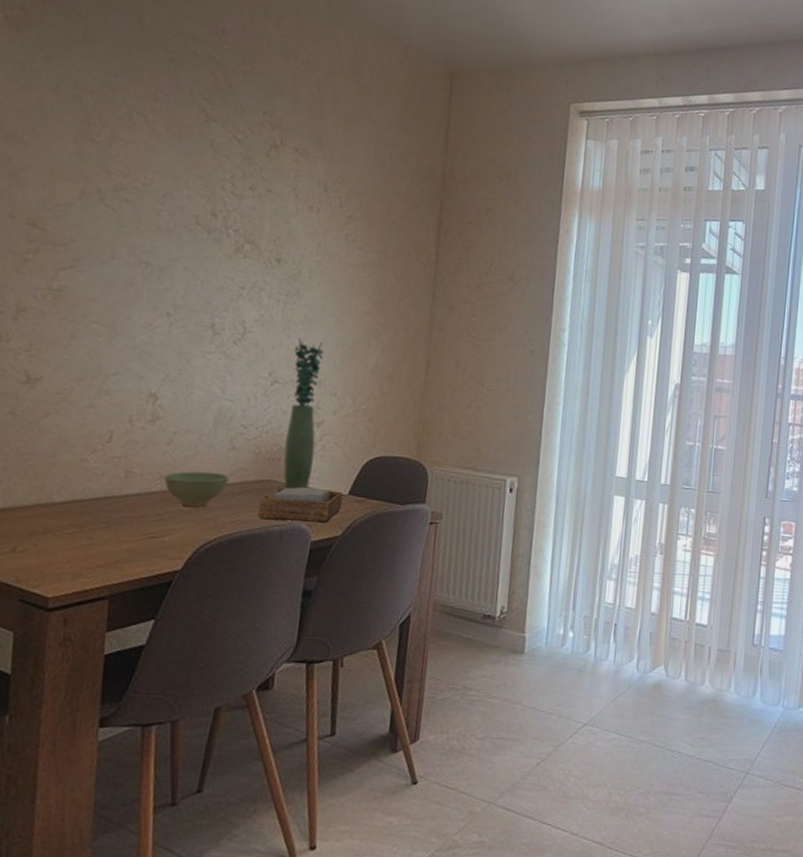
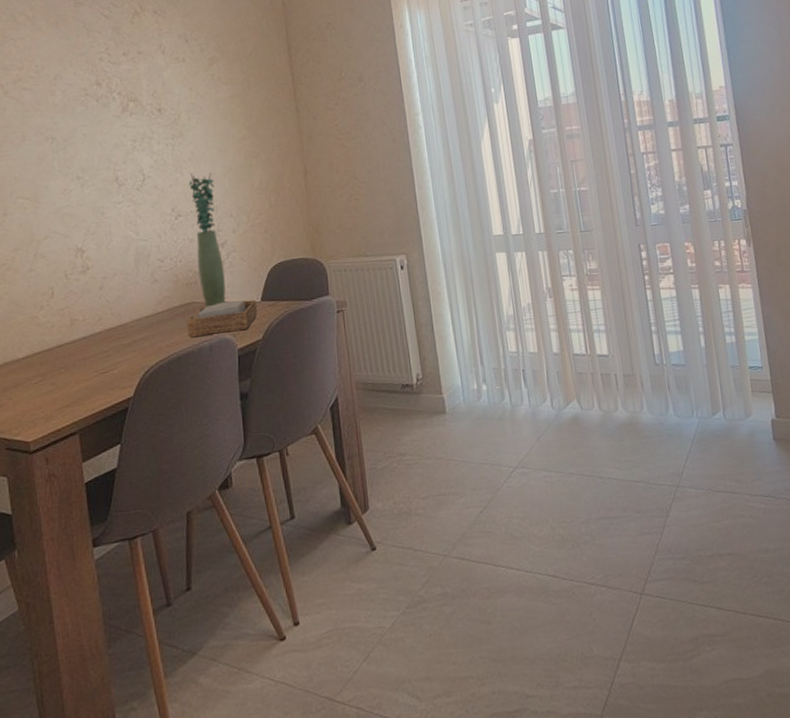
bowl: present [163,471,229,508] -> none [102,305,157,340]

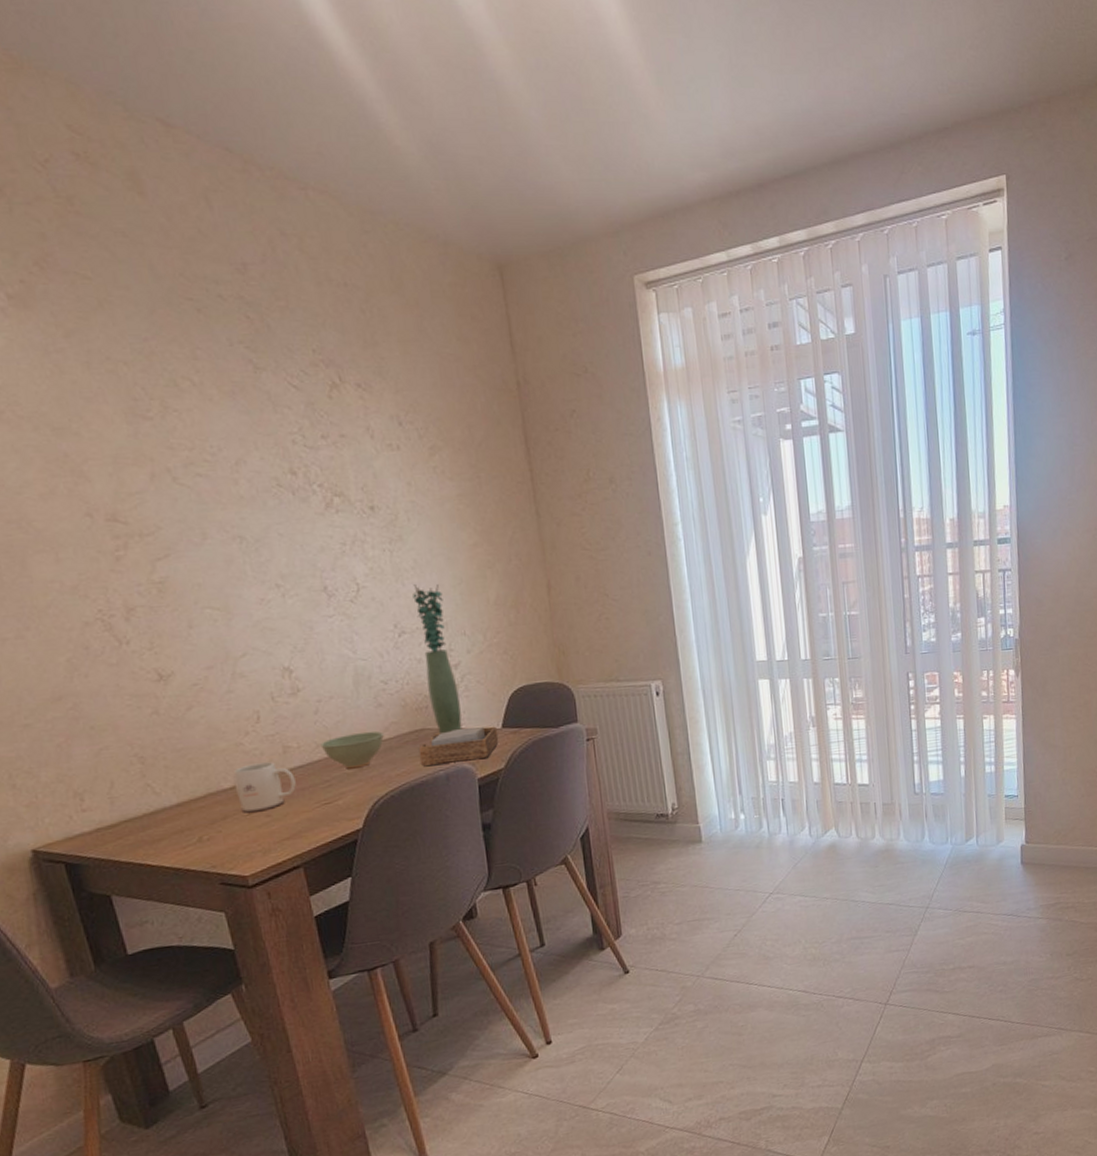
mug: none [27,333,79,382] -> present [233,762,296,813]
bowl: none [102,305,157,340] -> present [320,731,384,769]

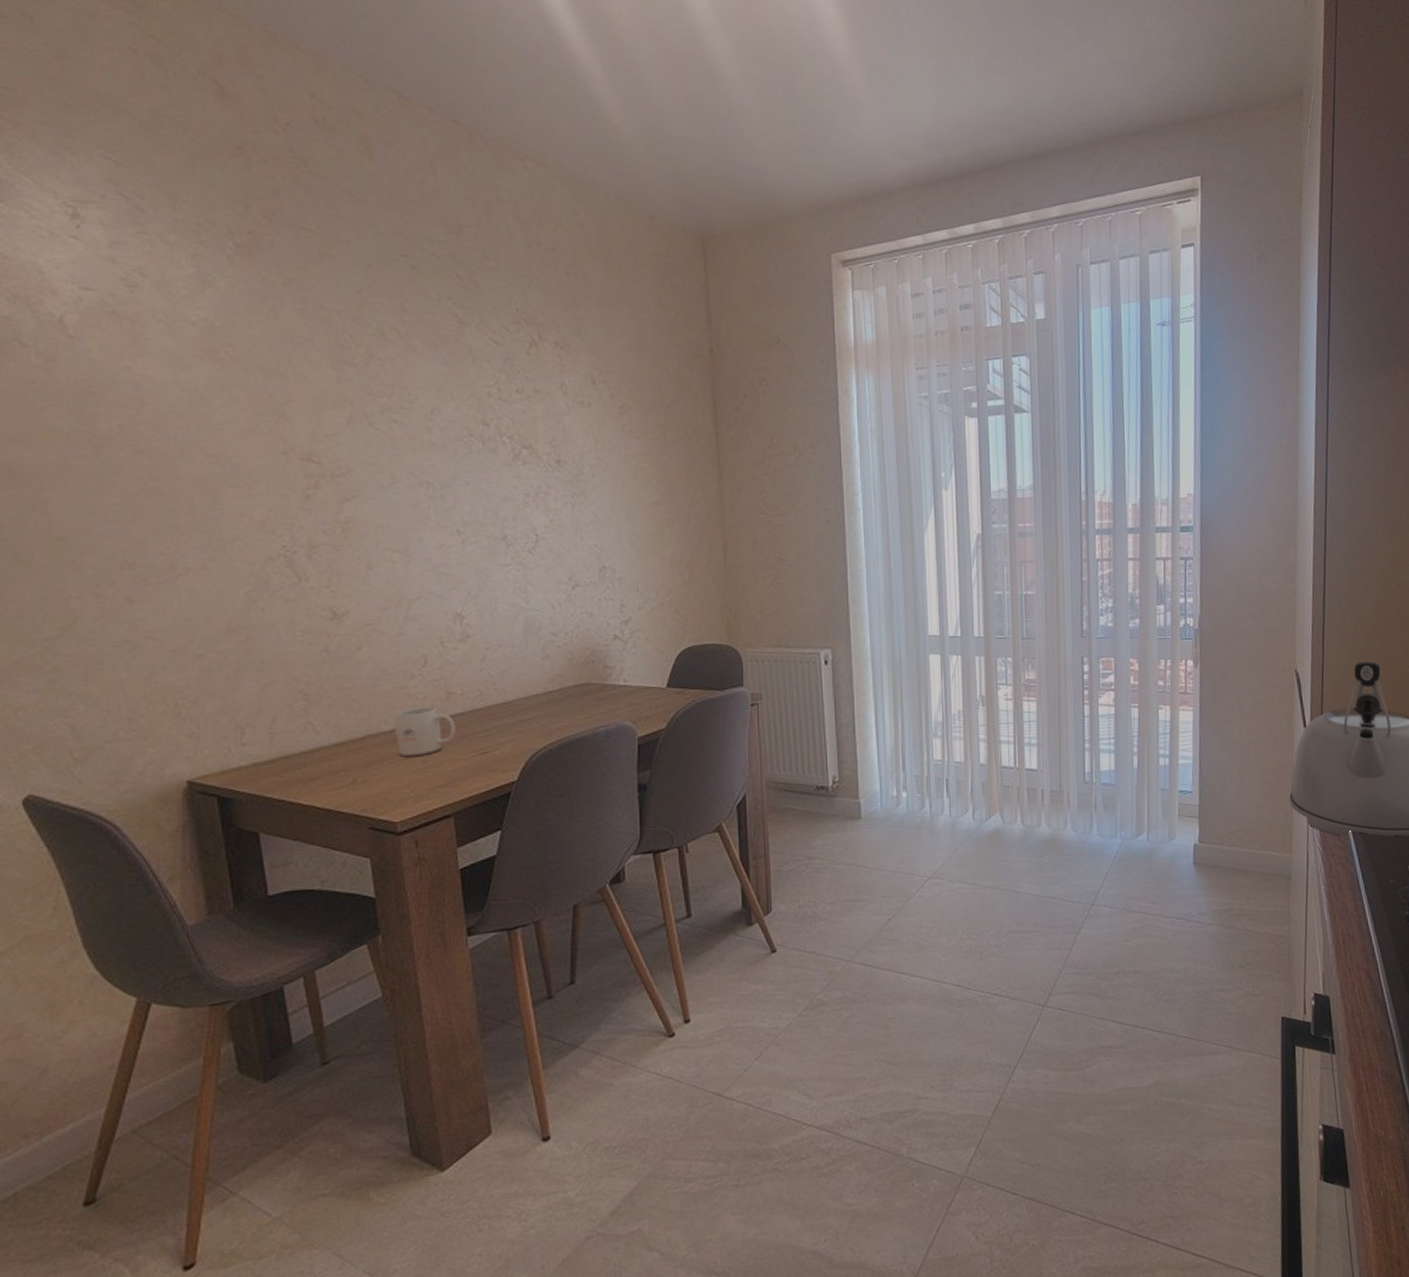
bowl: present [320,731,384,769] -> none [484,683,548,719]
vase: present [413,584,463,734] -> none [590,539,627,690]
napkin holder: present [418,726,499,766] -> none [581,684,663,722]

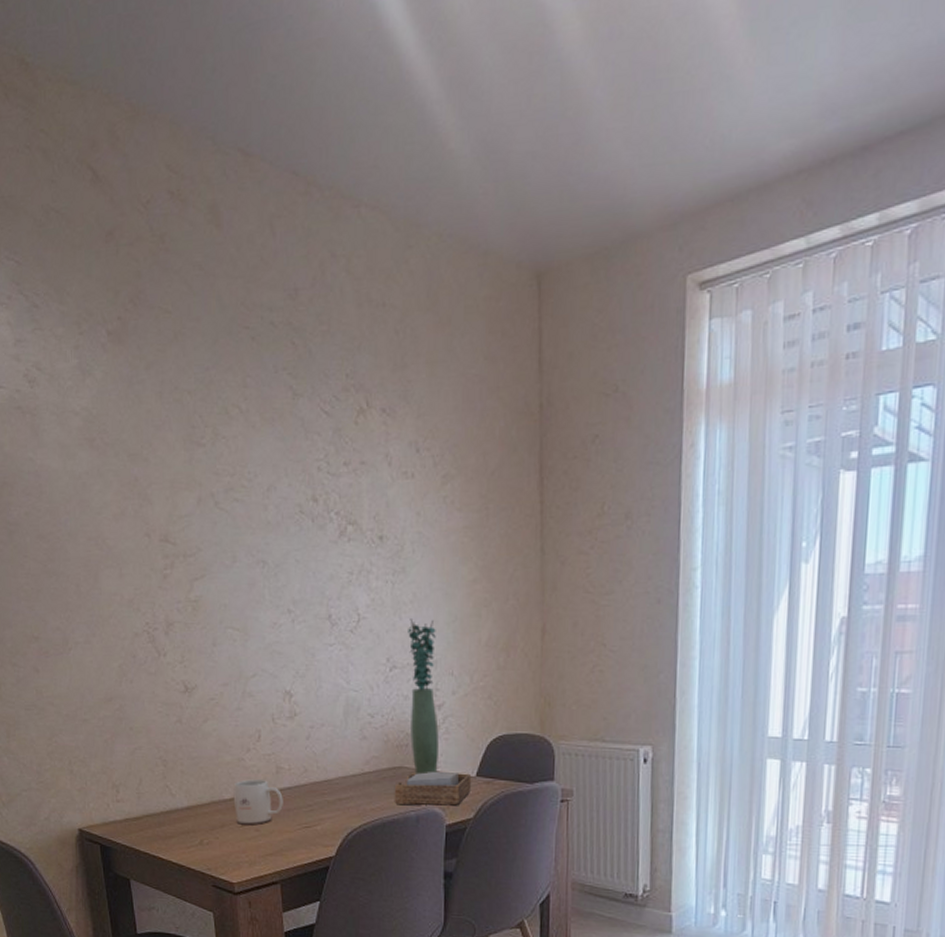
napkin holder: none [581,684,663,722] -> present [394,771,472,806]
vase: none [590,539,627,690] -> present [408,619,439,775]

